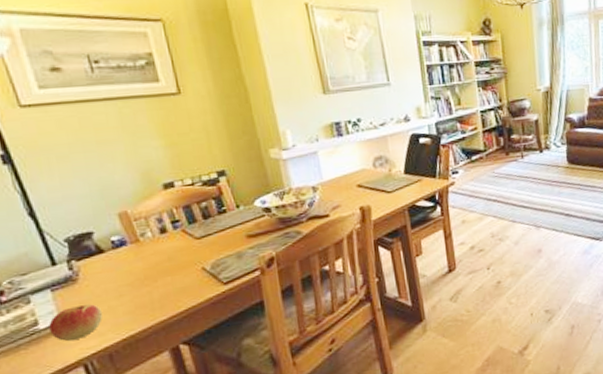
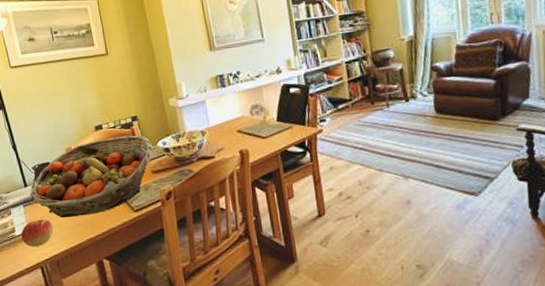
fruit basket: none [61,193,248,300] -> present [30,135,153,217]

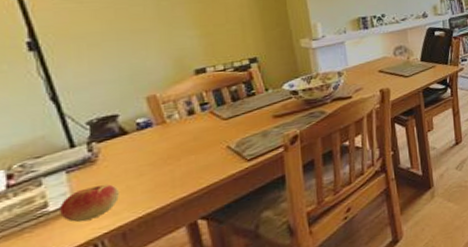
fruit basket: present [30,135,153,217] -> none [80,78,276,180]

